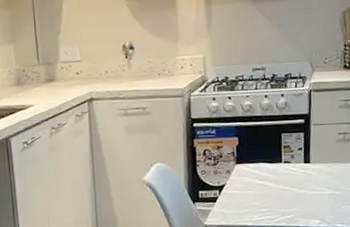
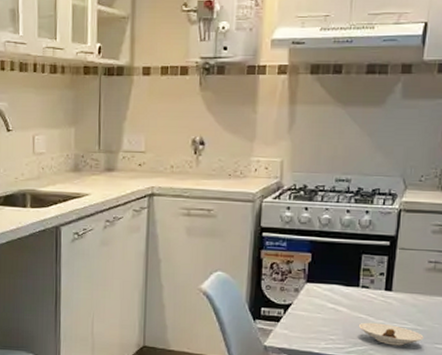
saucer: none [284,192,341,211] -> present [358,322,424,346]

